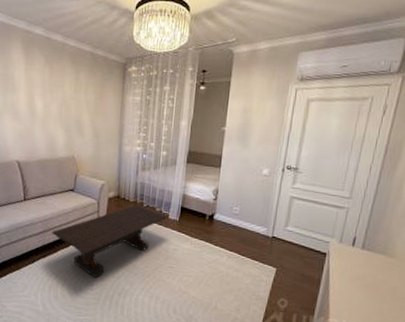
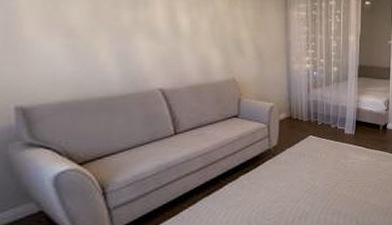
coffee table: present [52,205,168,278] -> none [215,124,344,207]

